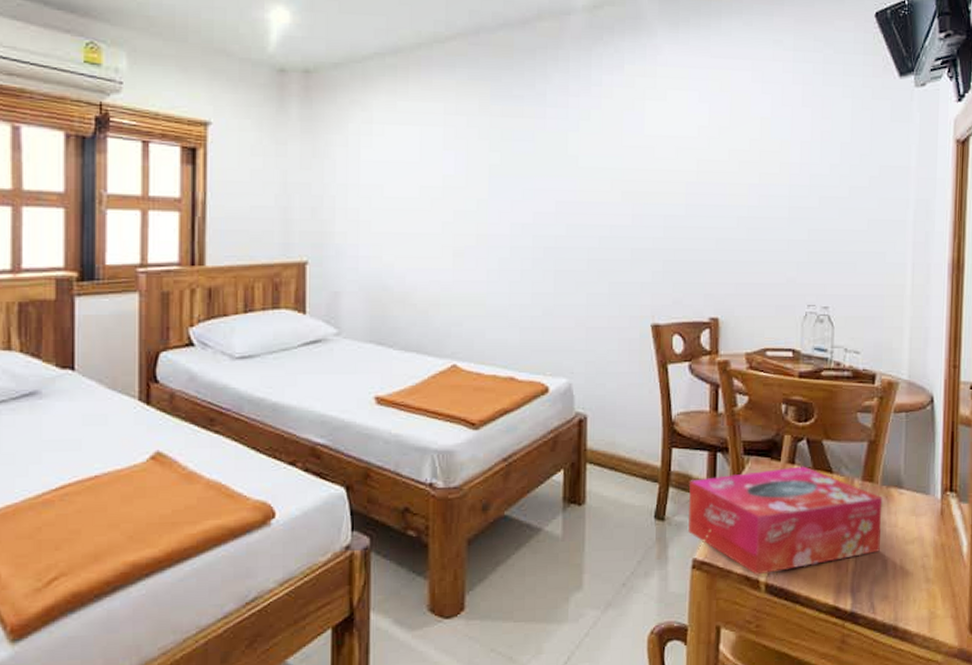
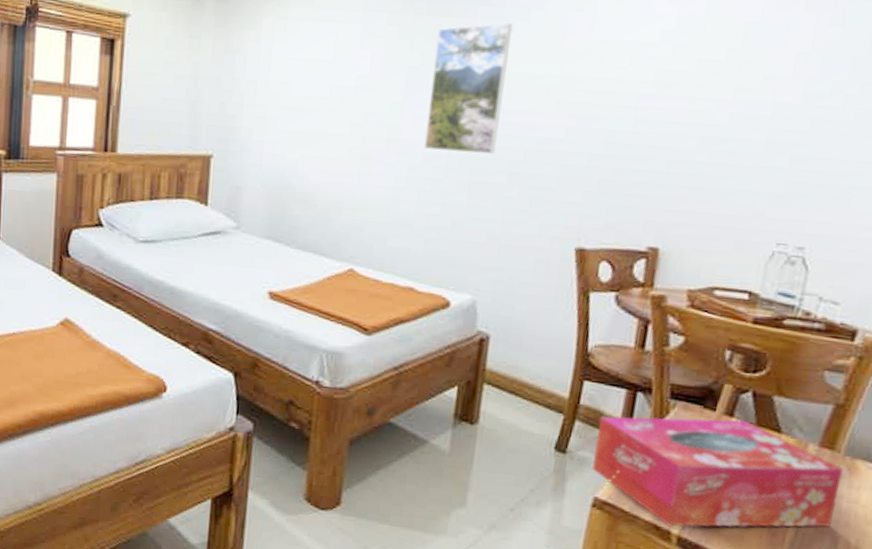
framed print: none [511,123,577,244] -> present [424,23,512,155]

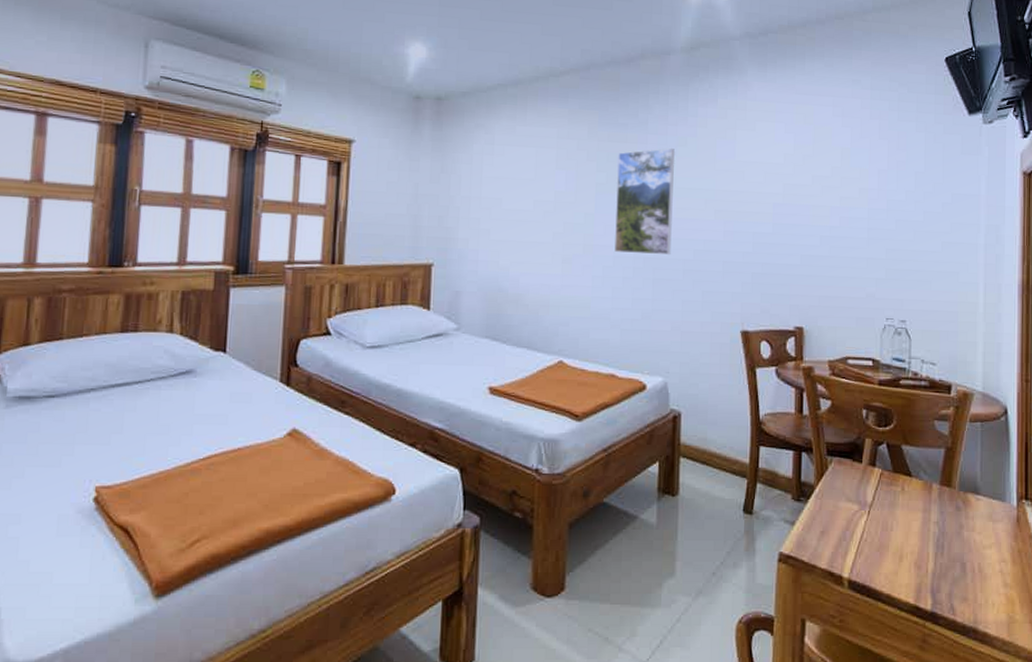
tissue box: present [592,416,844,528] -> none [774,468,960,571]

